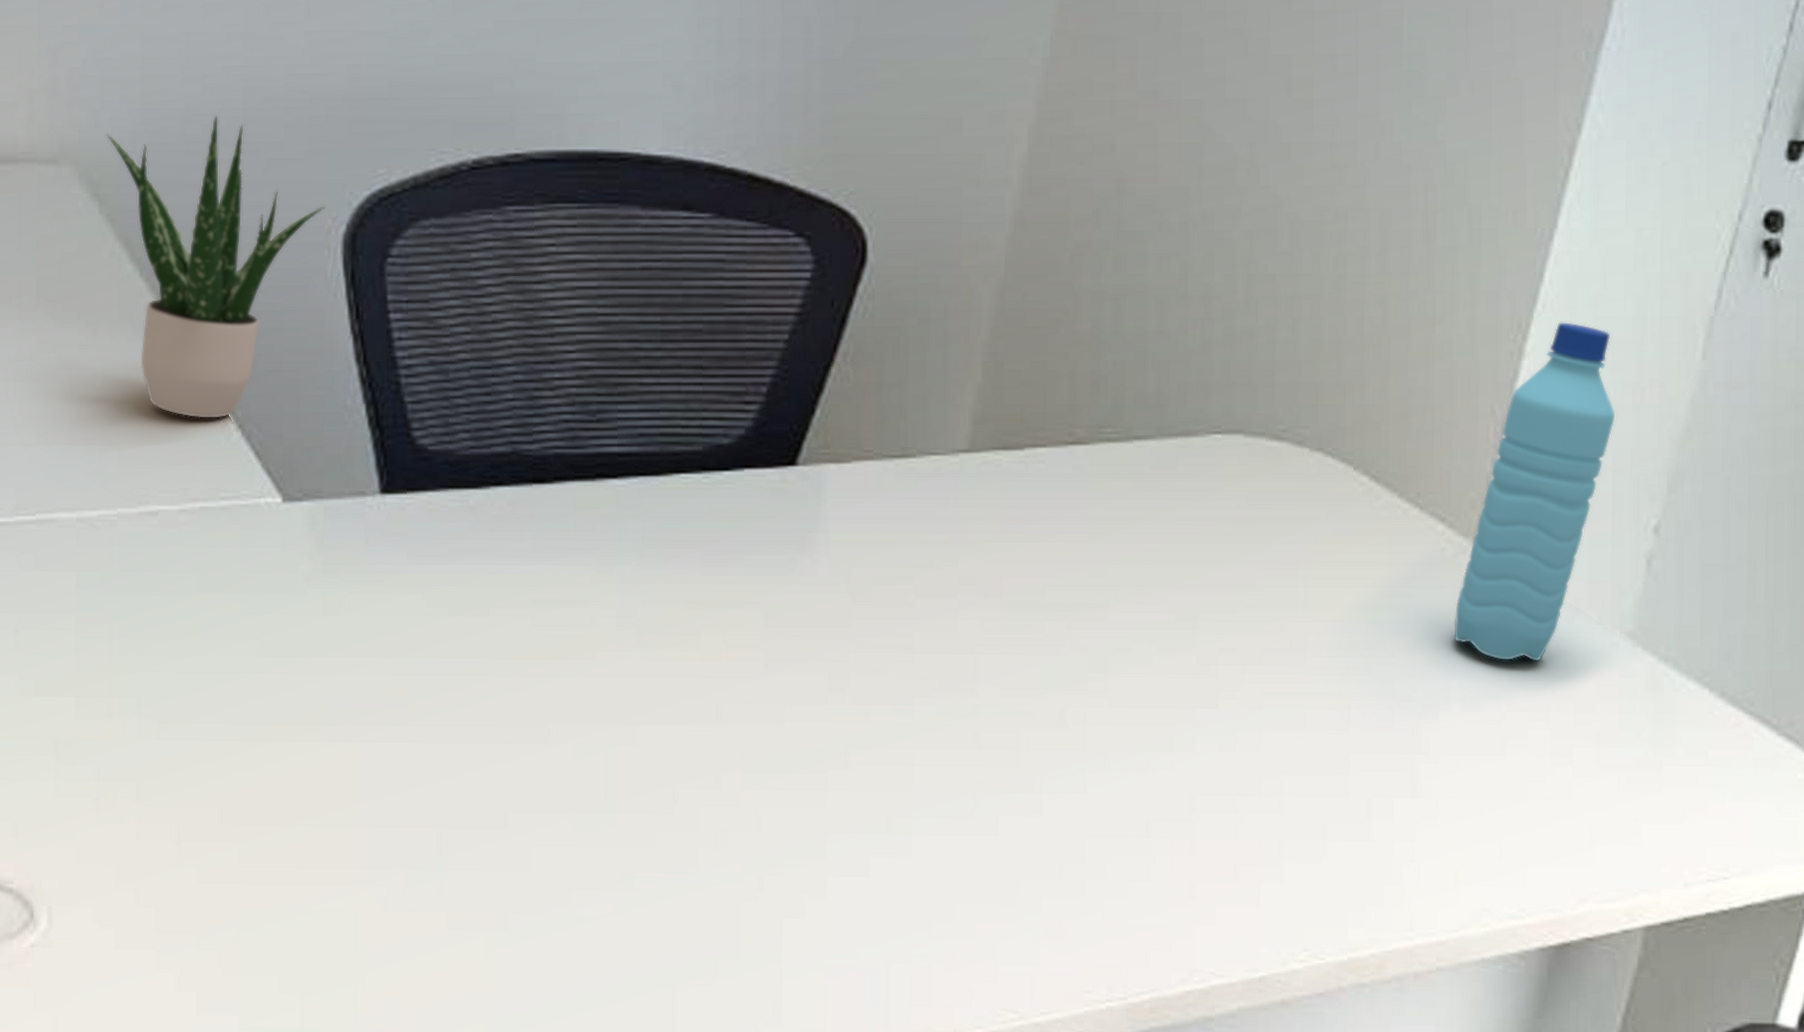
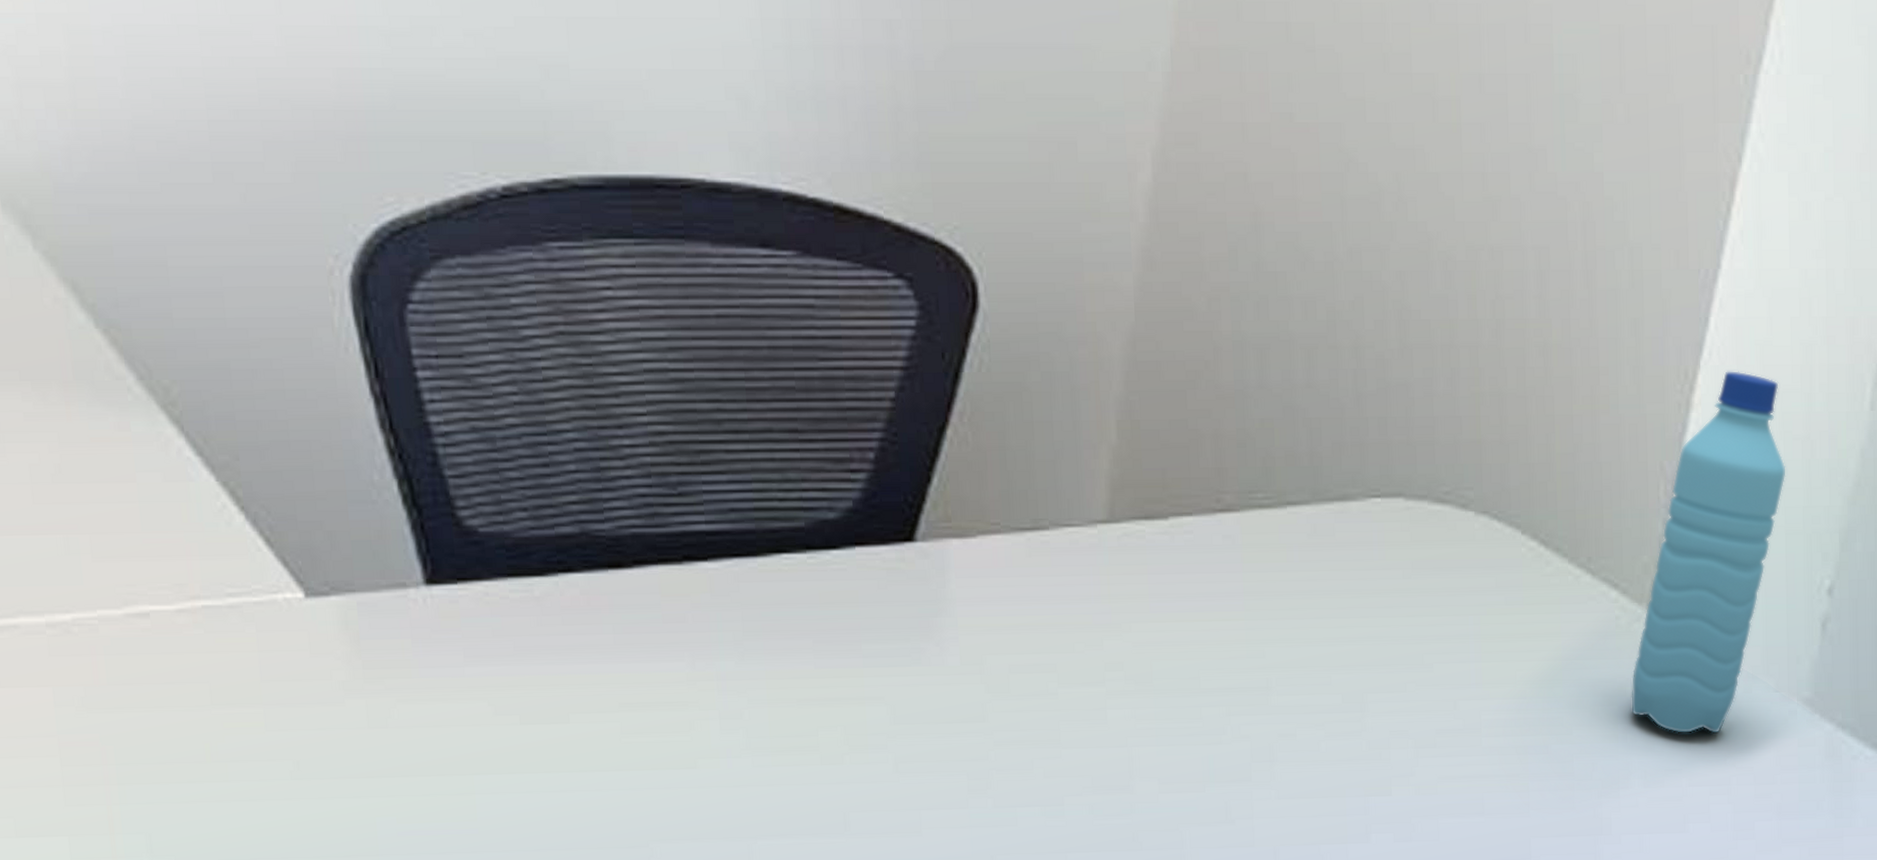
potted plant: present [106,115,325,419] -> none [32,129,324,500]

